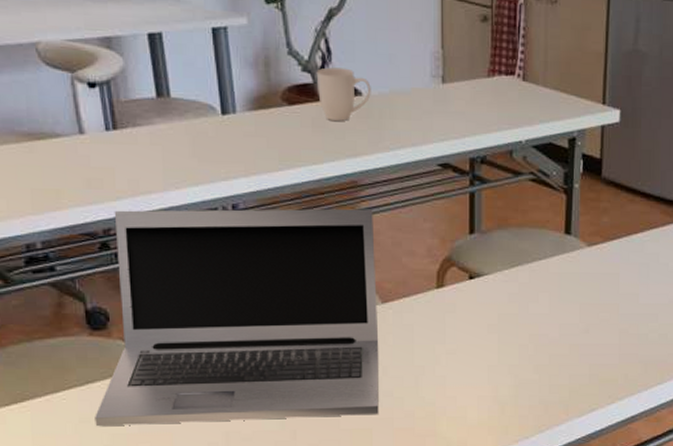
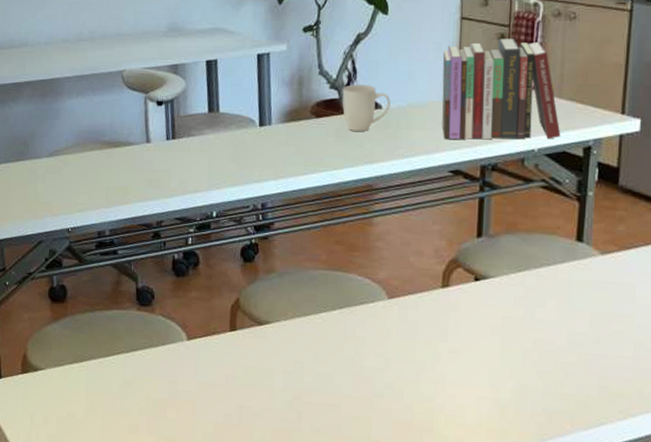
laptop: present [95,208,379,426] -> none [134,206,385,404]
books: none [424,20,547,131] -> present [442,37,561,140]

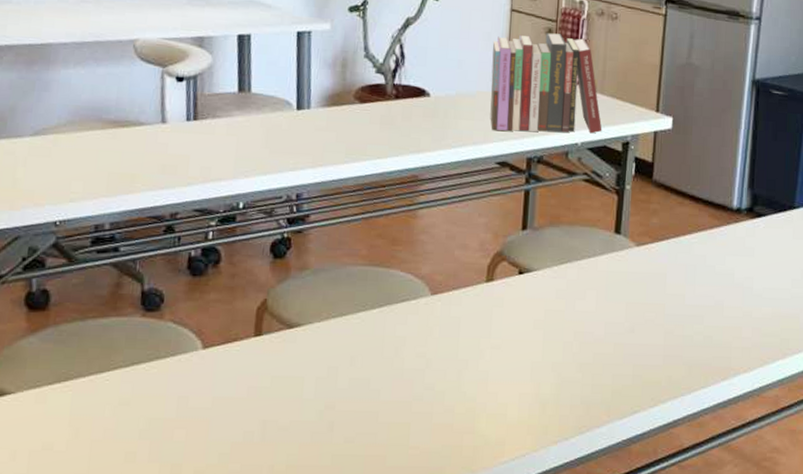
mug: present [342,84,391,131] -> none [388,70,439,119]

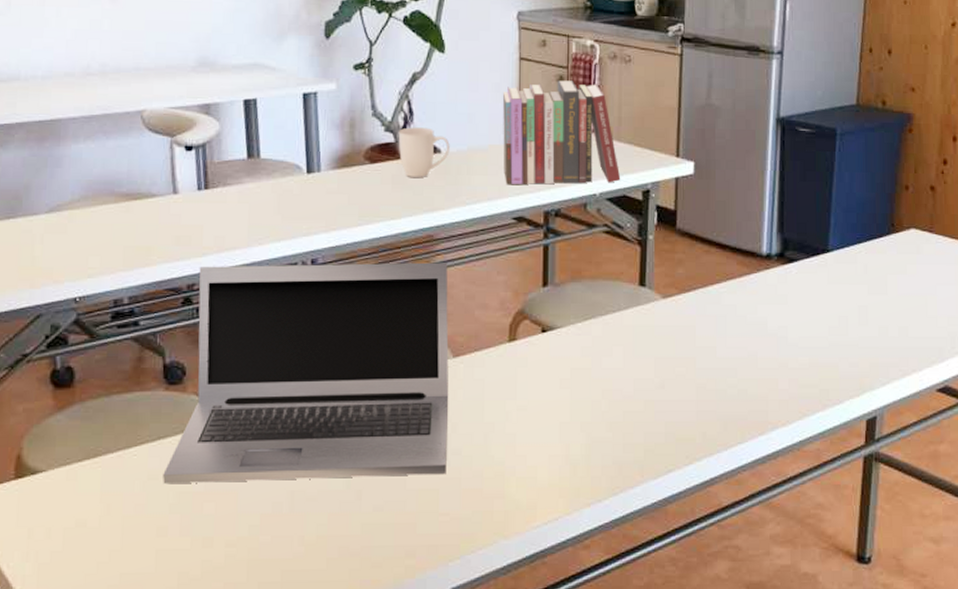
laptop: none [134,195,431,410] -> present [163,262,449,483]
mug: none [388,70,439,119] -> present [398,127,450,177]

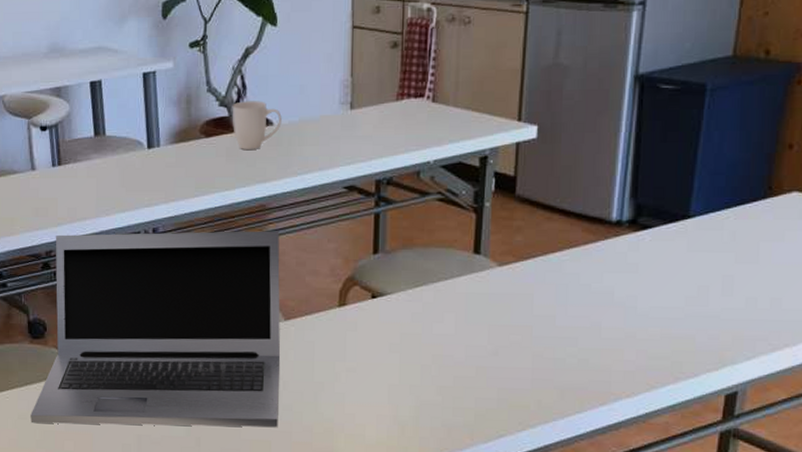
books: present [502,79,621,186] -> none [334,45,457,155]

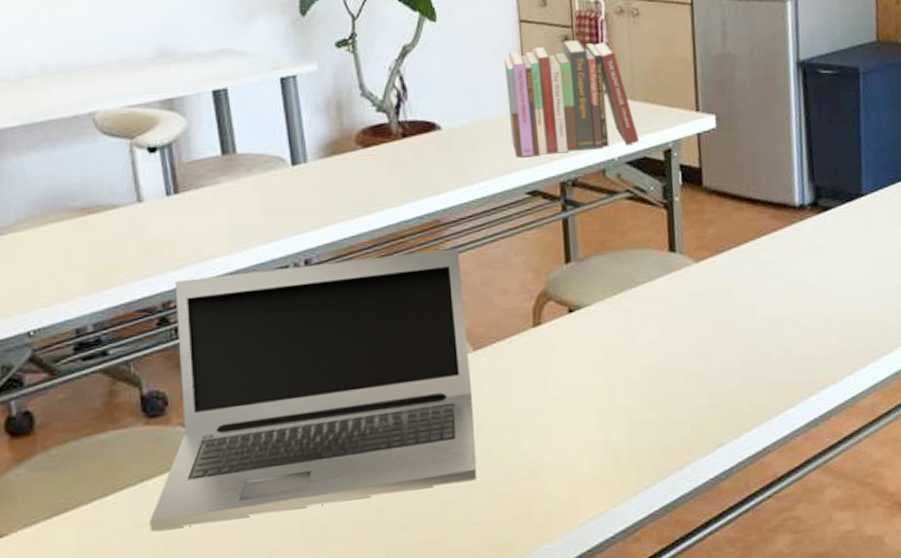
mug: present [232,101,282,149] -> none [391,103,451,159]
books: none [334,45,457,155] -> present [503,39,640,158]

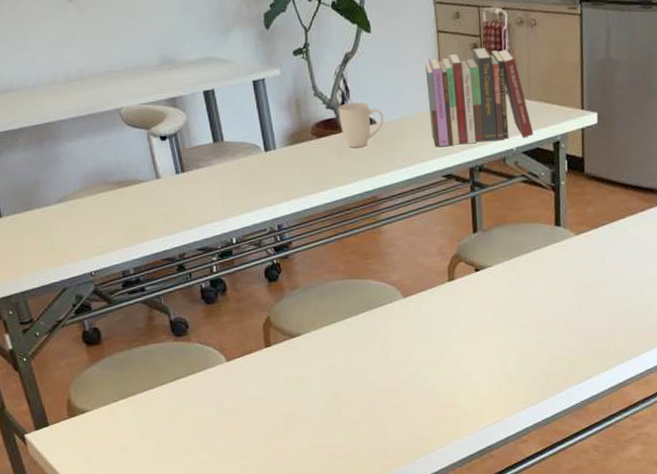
laptop: present [150,248,477,531] -> none [182,219,407,414]
mug: none [391,103,451,159] -> present [338,102,384,147]

